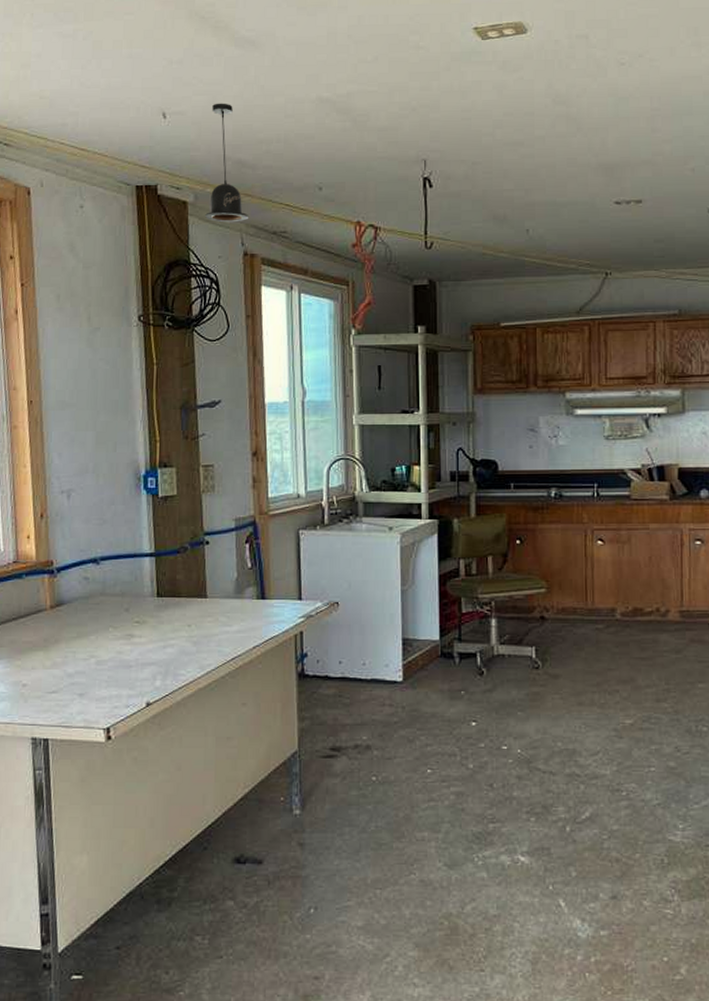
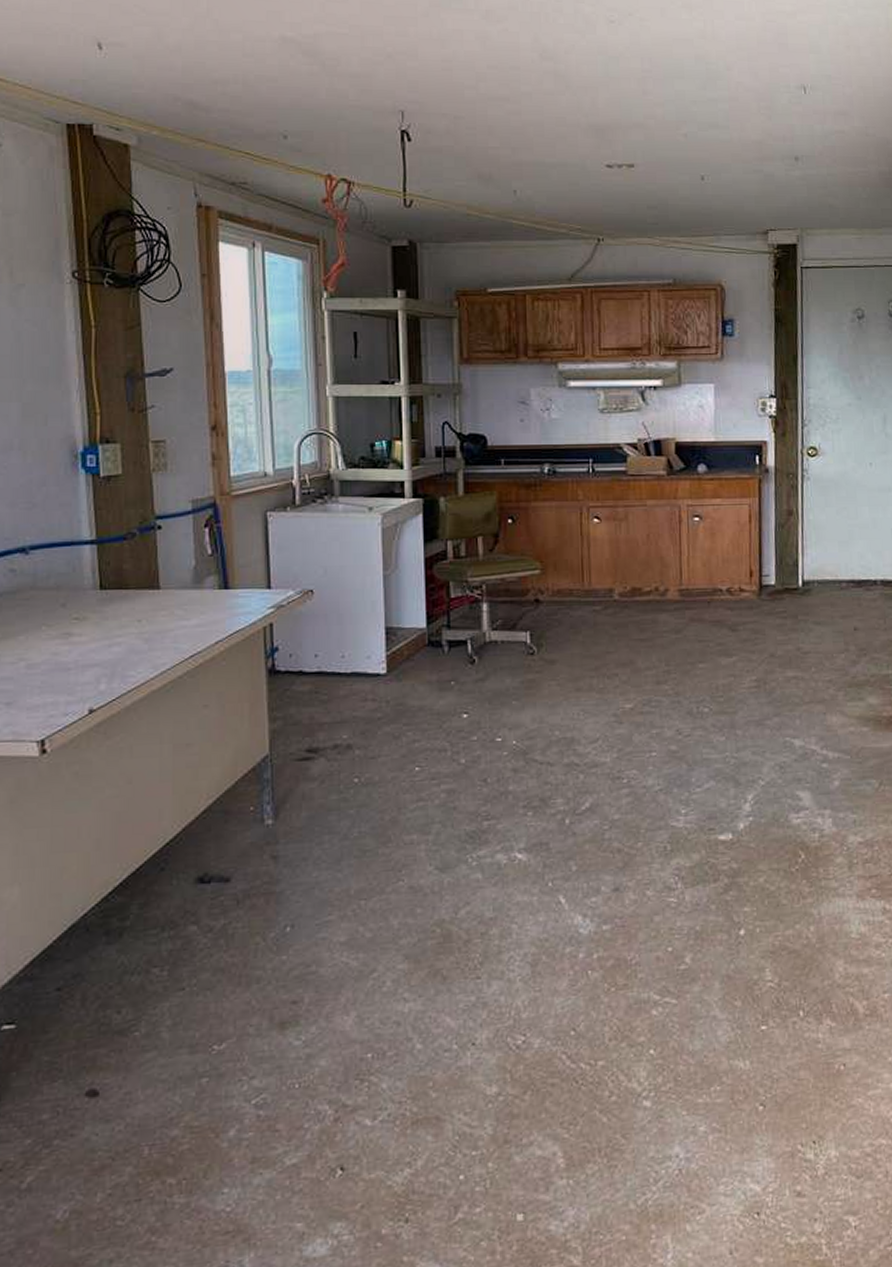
pendant lamp: present [205,103,249,223] -> none [151,36,203,170]

